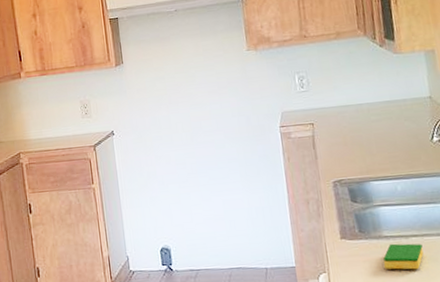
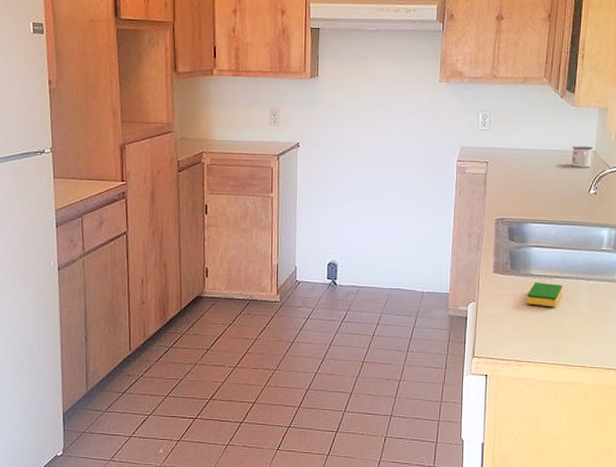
mug: none [403,92,428,116] -> present [571,145,592,168]

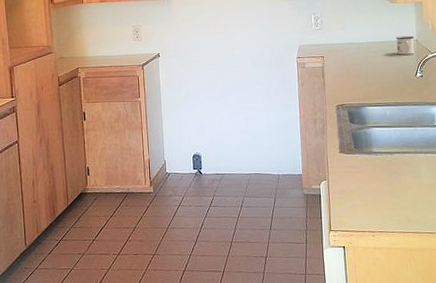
dish sponge: present [526,282,562,307] -> none [372,158,404,181]

